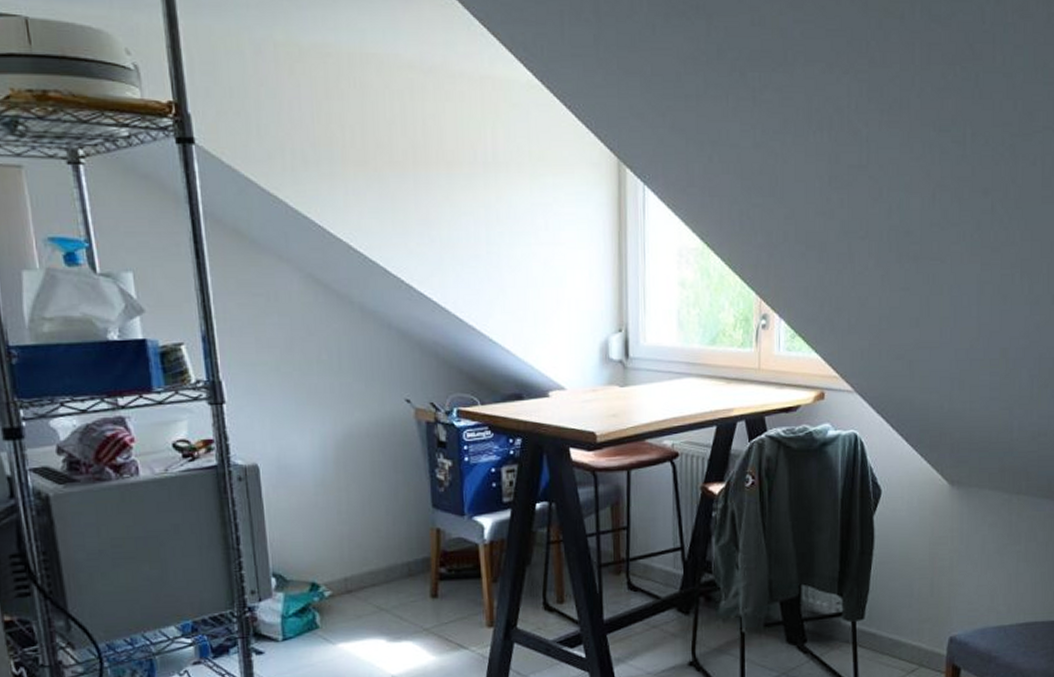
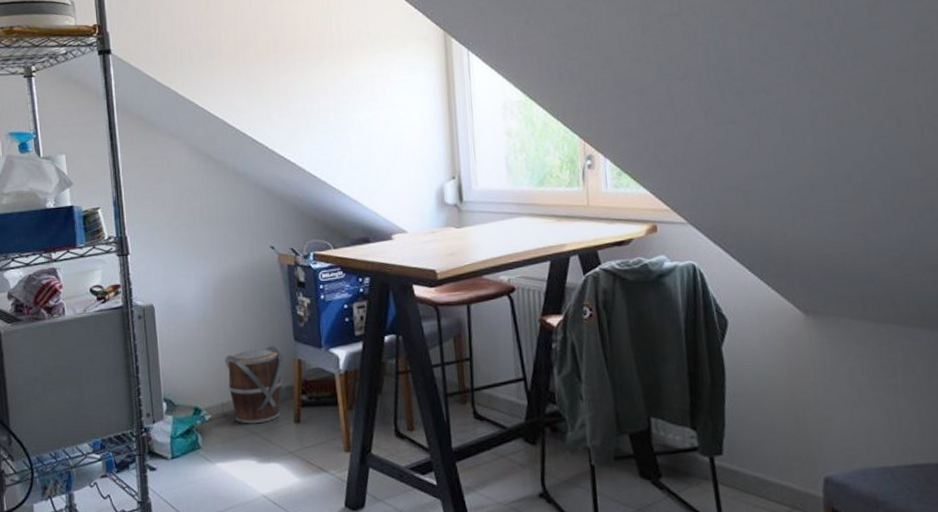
bucket: none [348,513,420,600] -> present [224,346,284,424]

